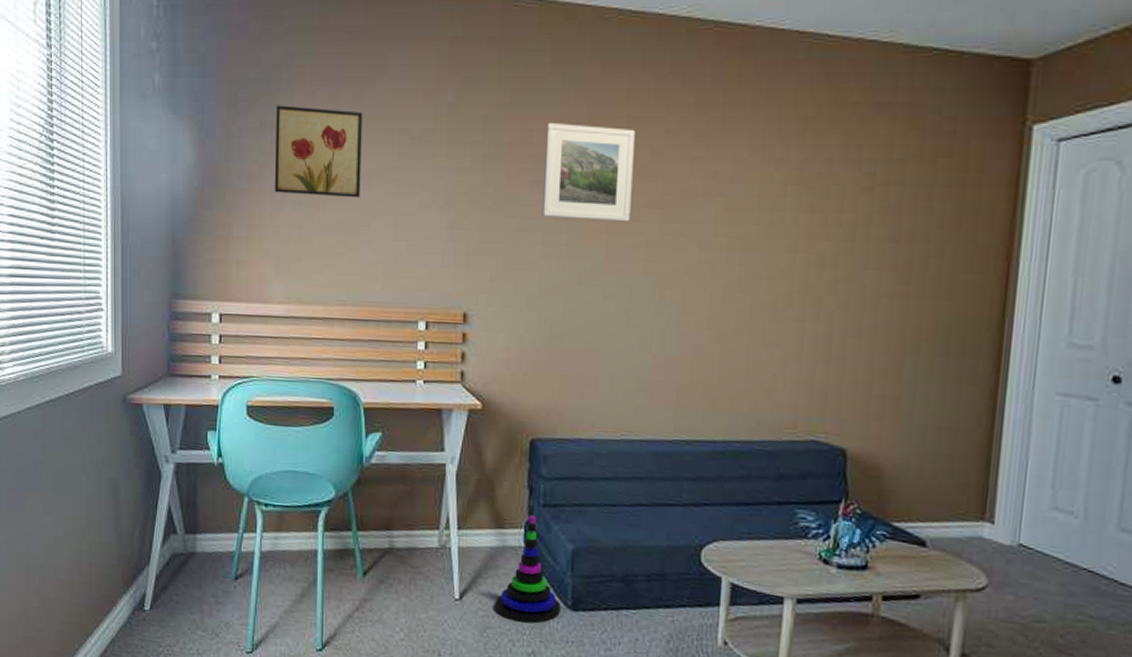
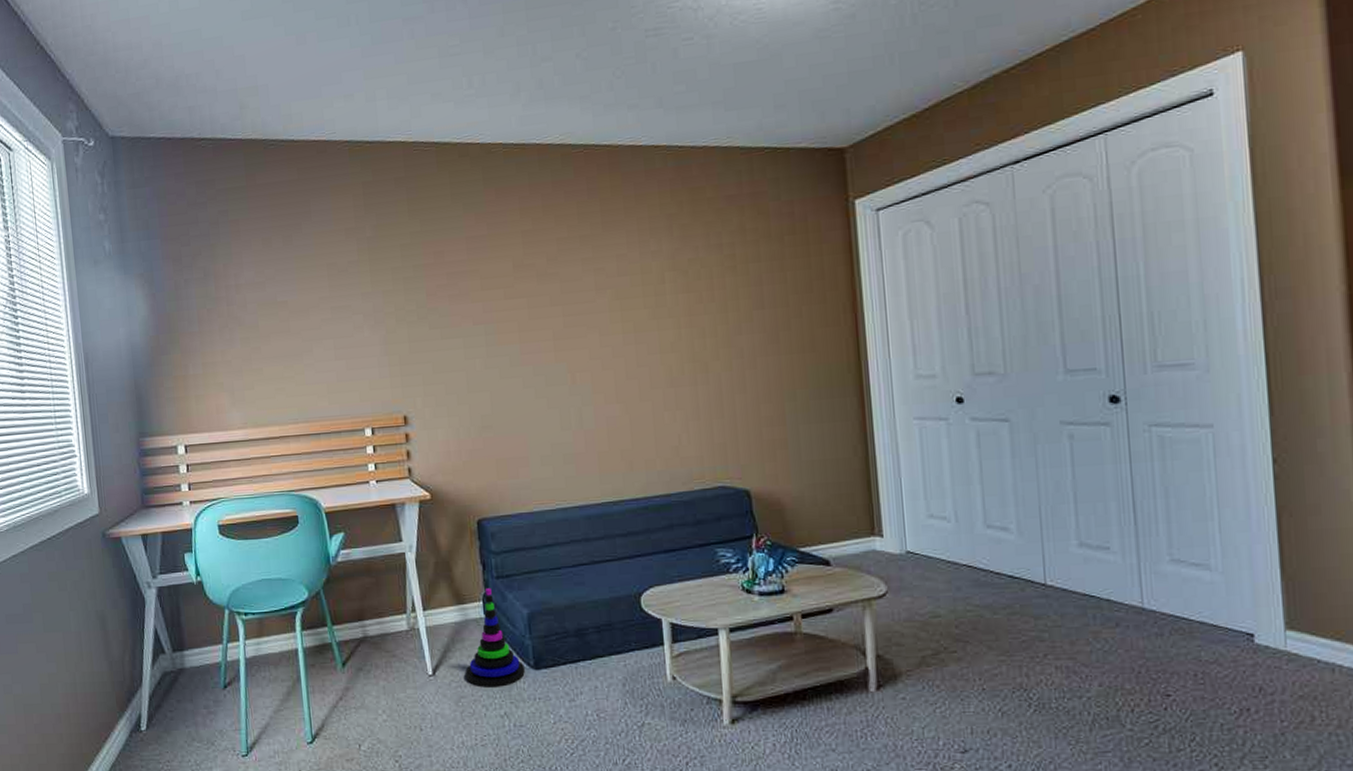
wall art: present [274,105,363,198] -> none [217,253,300,332]
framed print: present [542,123,635,222] -> none [455,241,537,324]

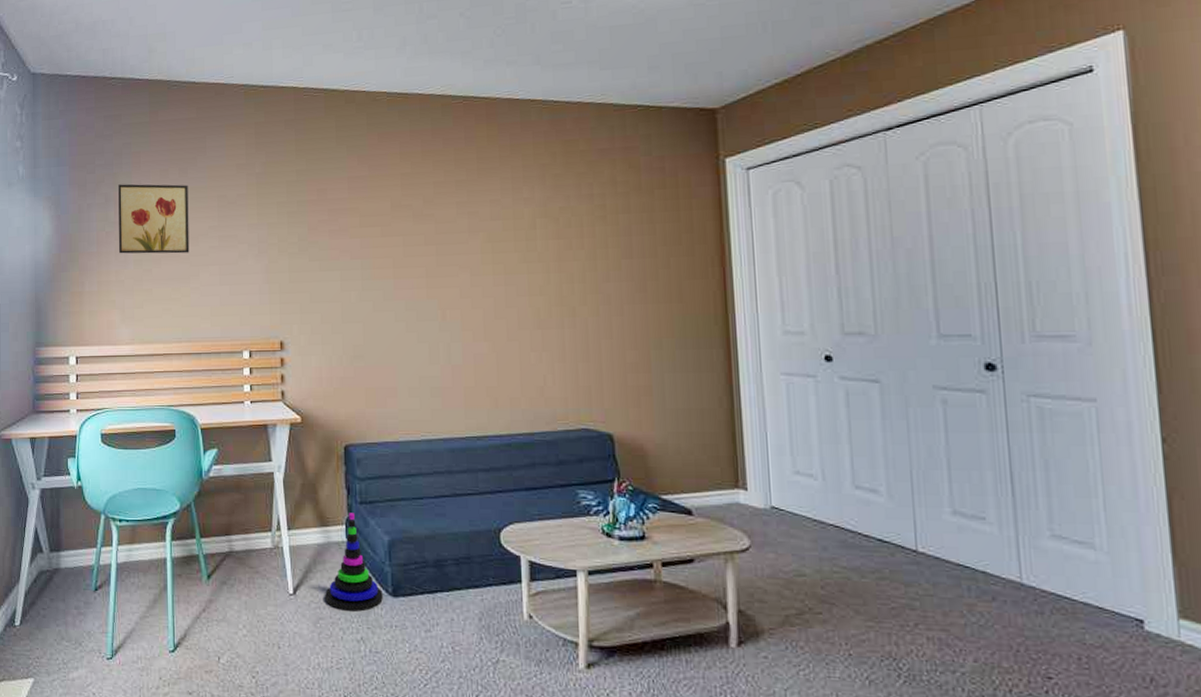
wall art: none [217,253,300,332] -> present [118,184,190,254]

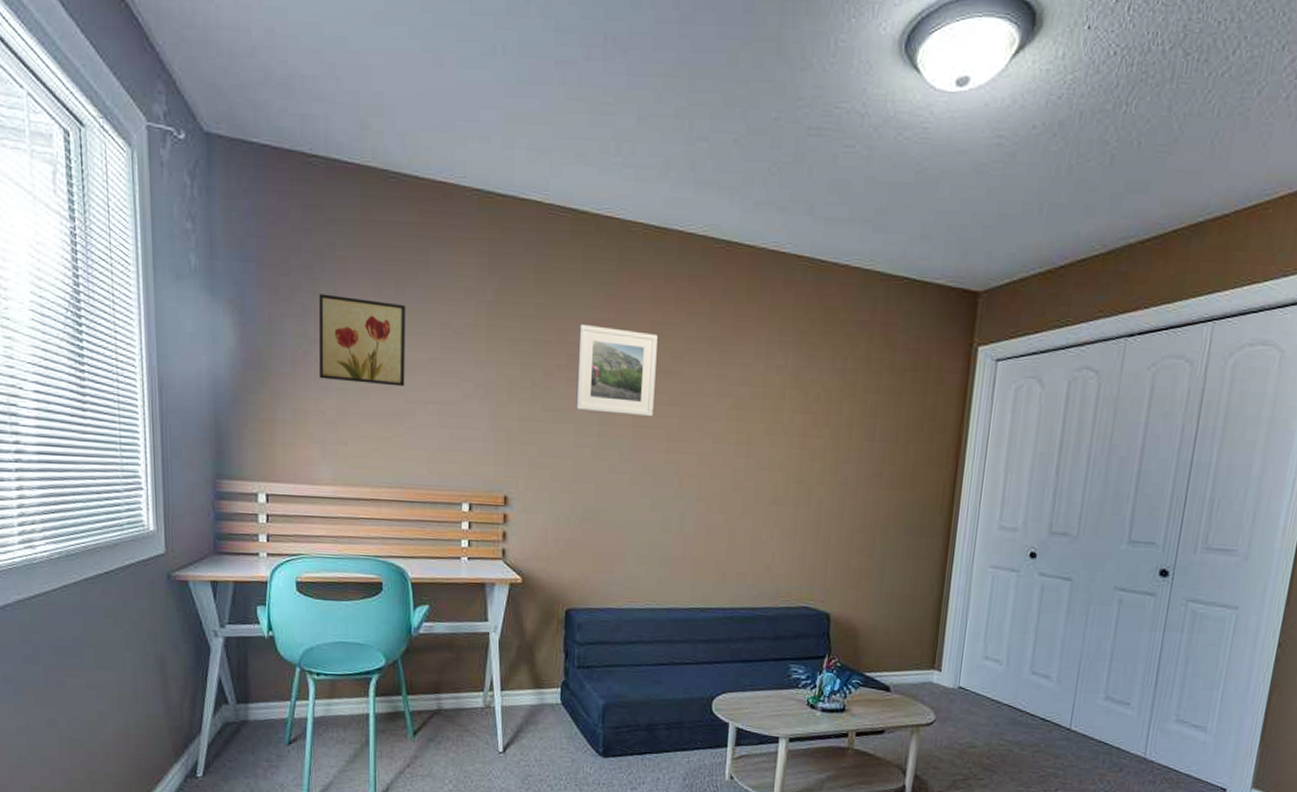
stacking toy: present [325,513,383,612] -> none [535,676,593,770]
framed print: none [337,182,411,258] -> present [576,325,658,417]

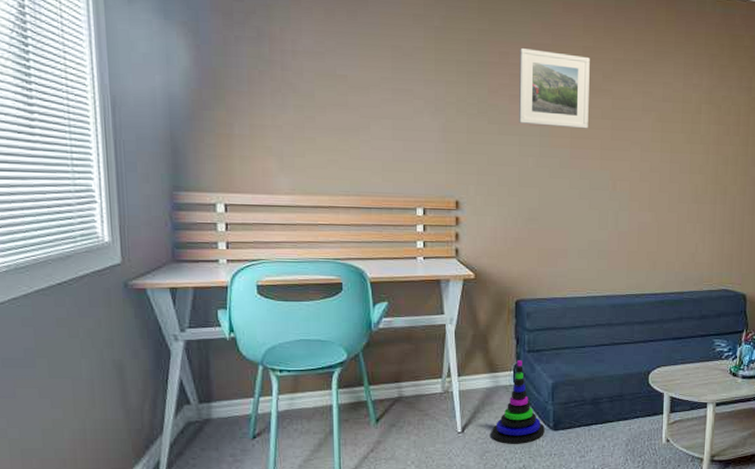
wall art: present [318,294,406,387] -> none [273,18,359,103]
stacking toy: none [535,676,593,770] -> present [492,360,545,444]

